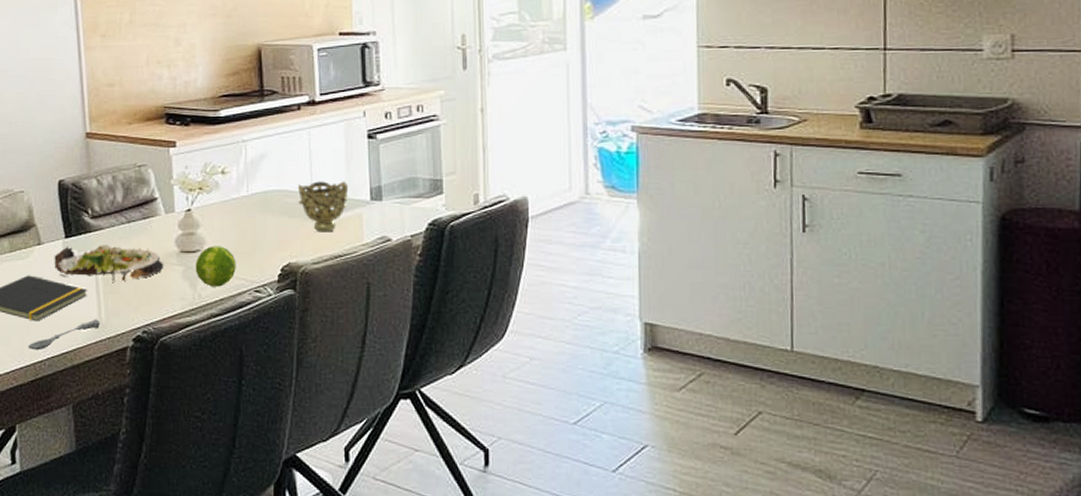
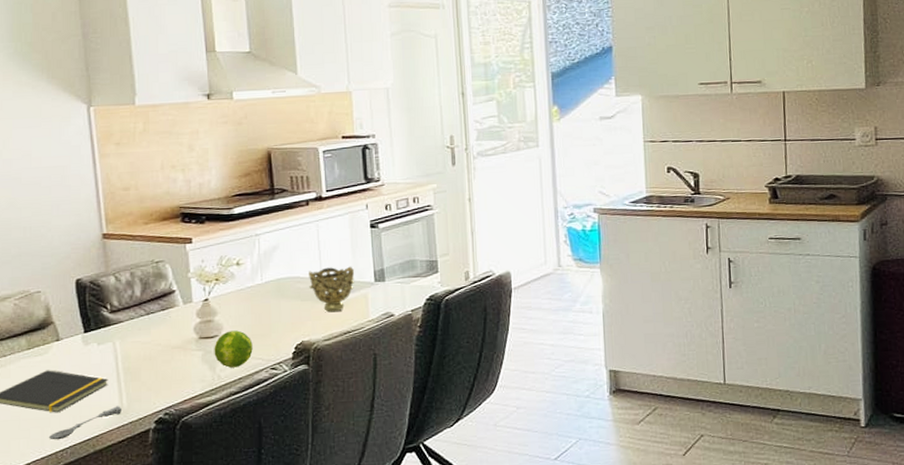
salad plate: present [54,245,164,282] -> none [73,336,184,370]

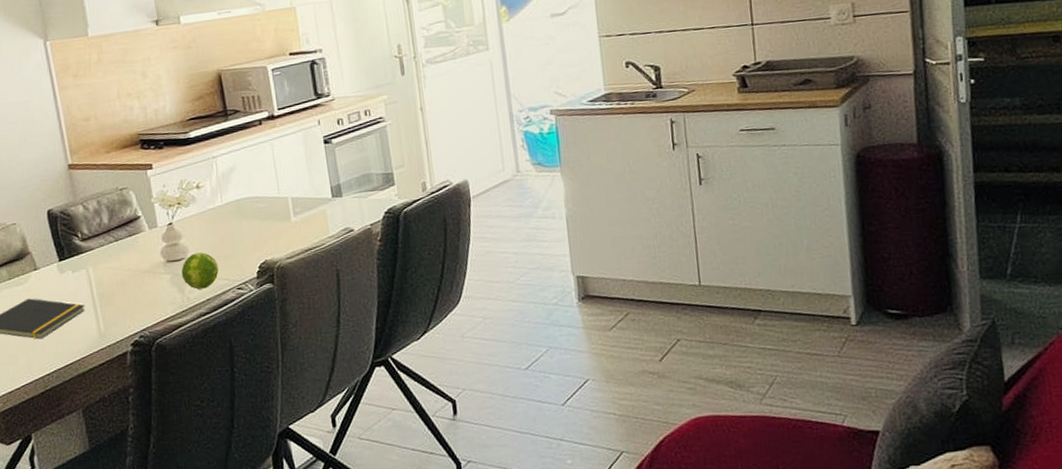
soupspoon: present [48,406,123,440] -> none [34,330,101,366]
decorative bowl: present [309,266,355,313] -> none [267,183,312,231]

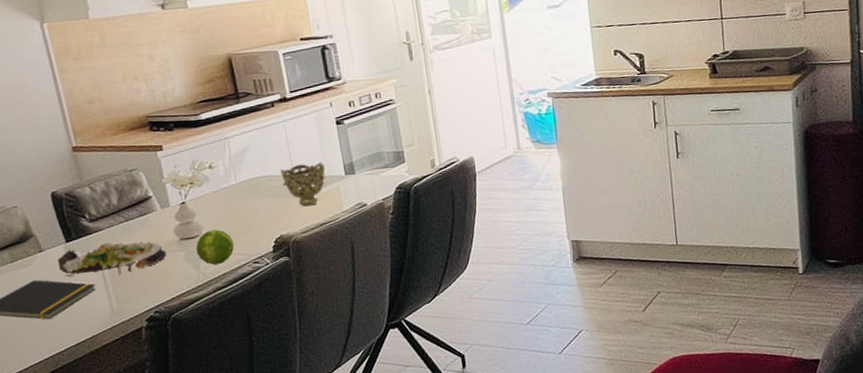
salad plate: none [50,261,153,297] -> present [57,240,167,277]
decorative bowl: none [267,183,312,231] -> present [280,162,326,207]

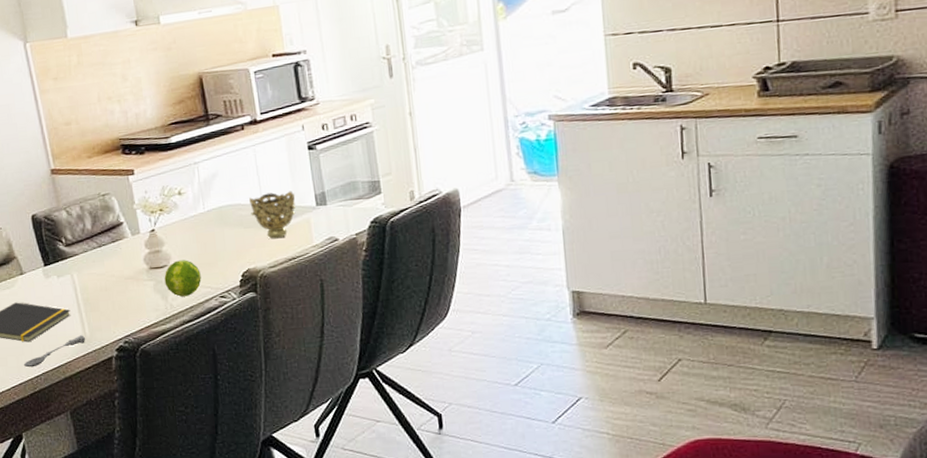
soupspoon: none [43,308,113,345] -> present [23,335,86,368]
salad plate: present [57,240,167,277] -> none [36,268,137,301]

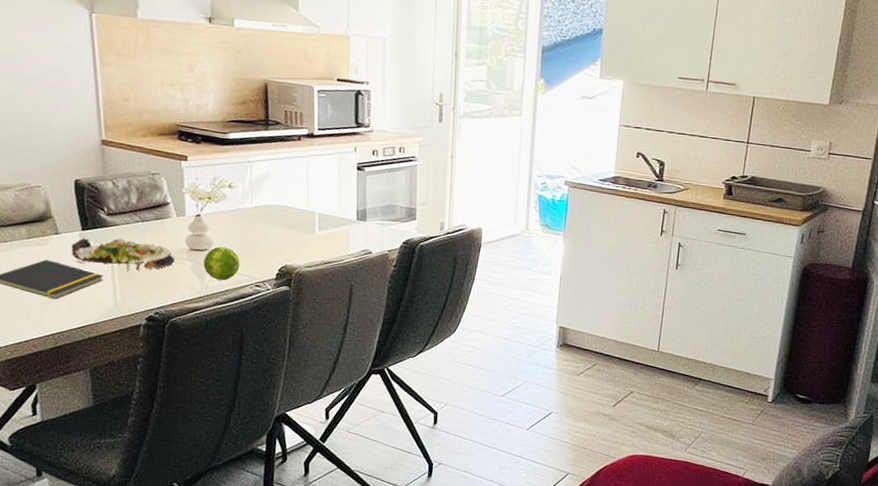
soupspoon: present [23,335,86,368] -> none [46,300,116,324]
salad plate: none [36,268,137,301] -> present [71,237,175,271]
decorative bowl: present [249,190,296,239] -> none [295,201,339,243]

